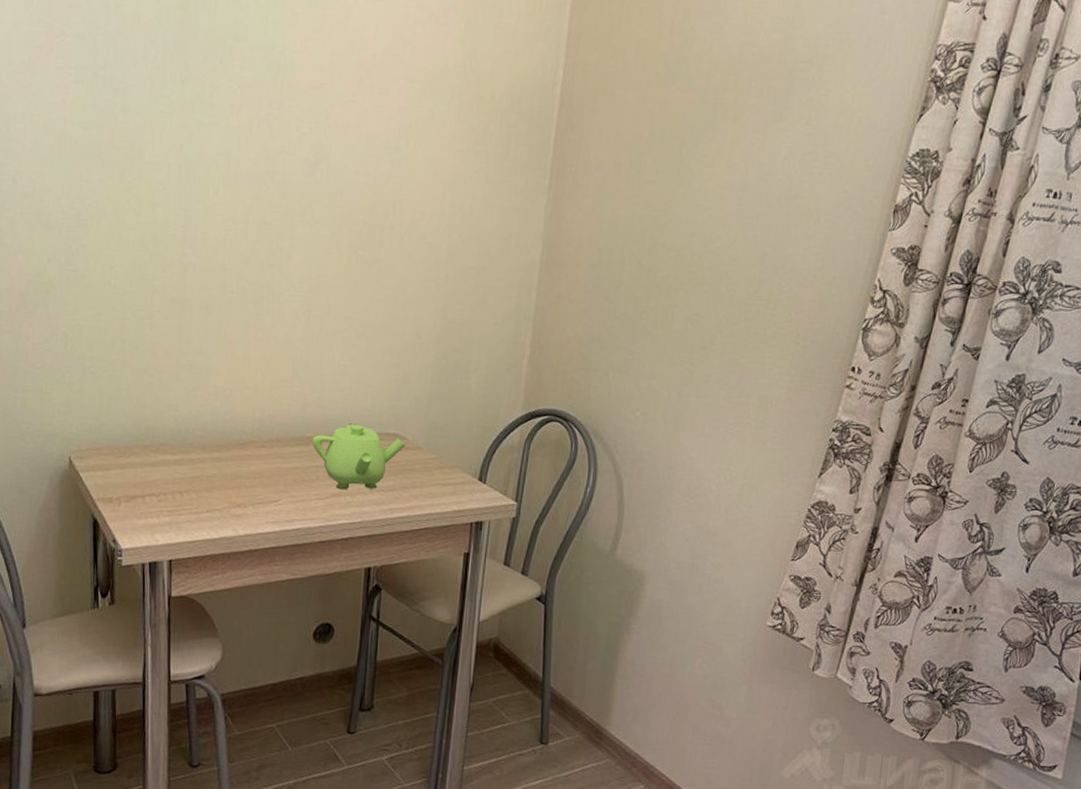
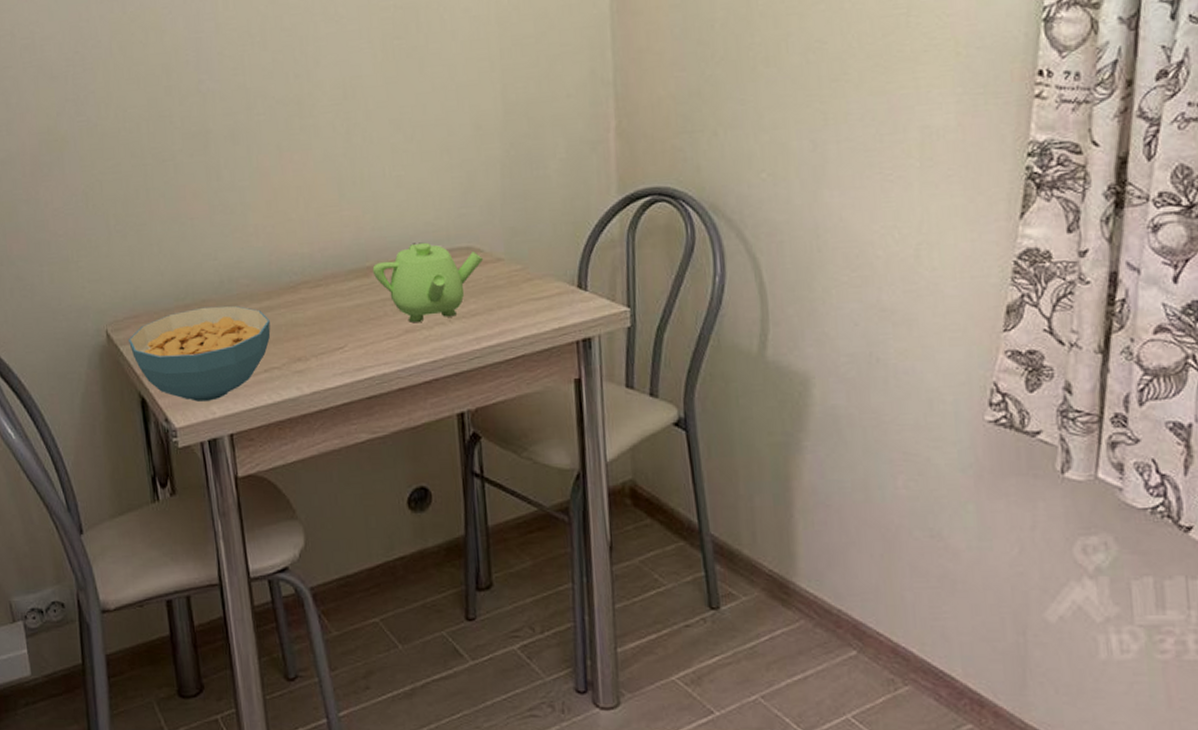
cereal bowl: none [89,449,217,530] -> present [129,305,271,402]

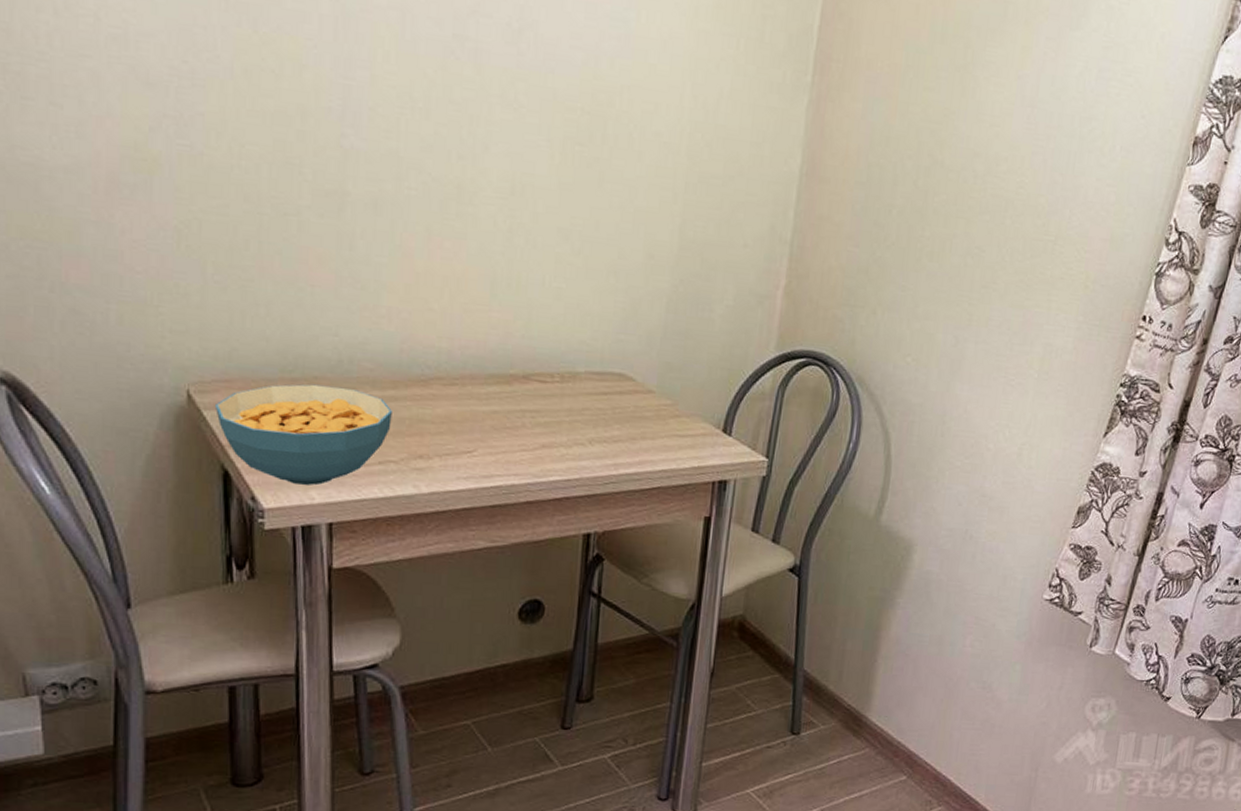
teapot: present [372,242,484,324] -> none [515,360,635,440]

